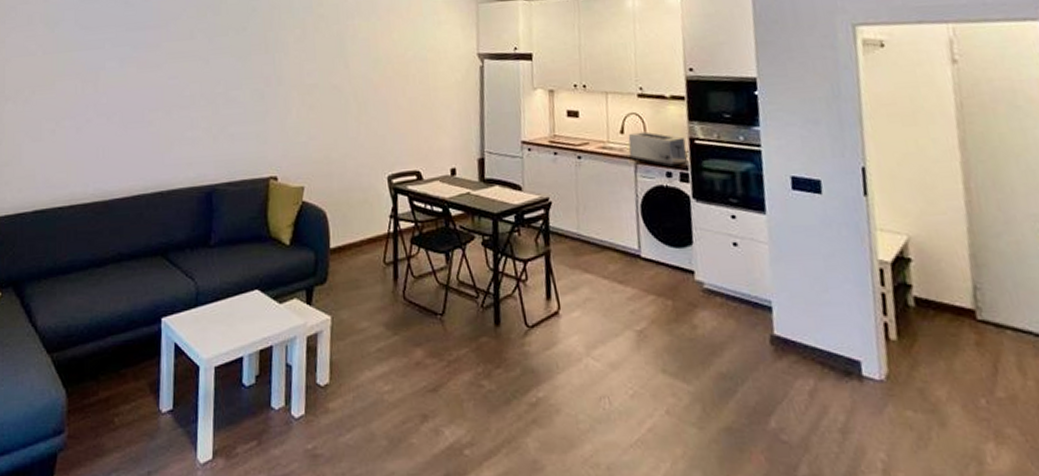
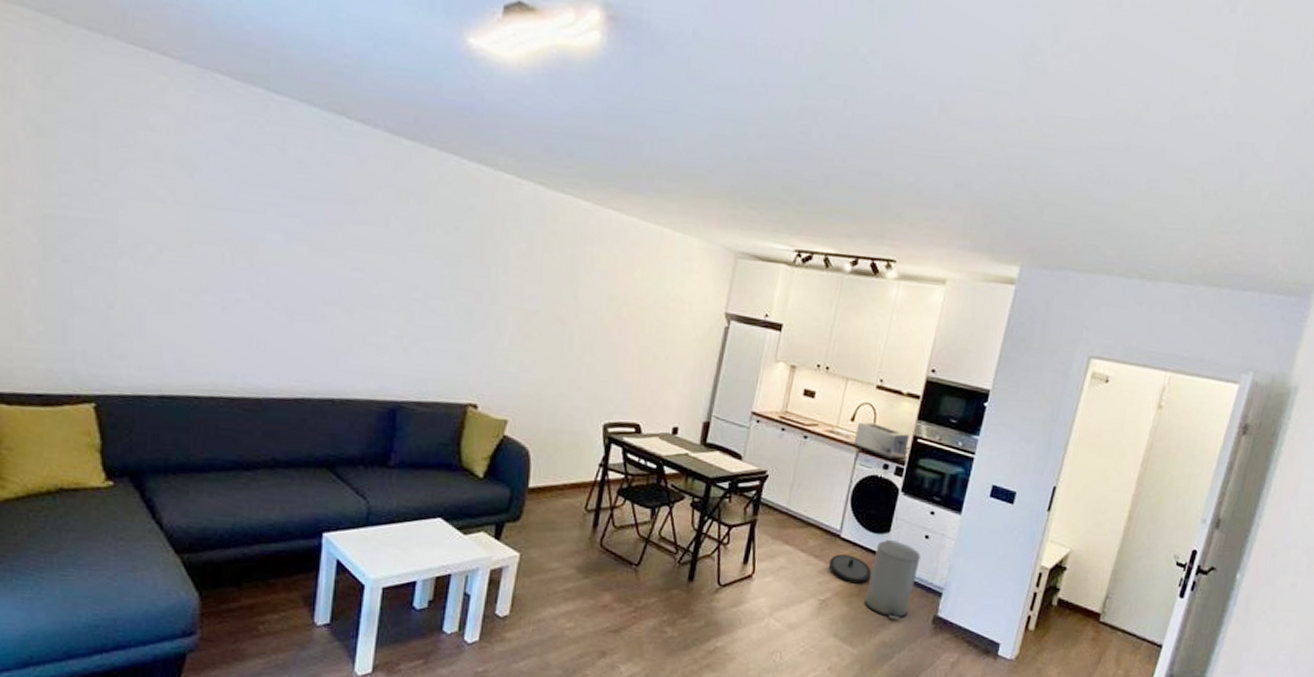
robot vacuum: none [635,276,686,308] -> present [828,554,872,584]
pedal bin: none [682,253,739,345] -> present [864,540,921,620]

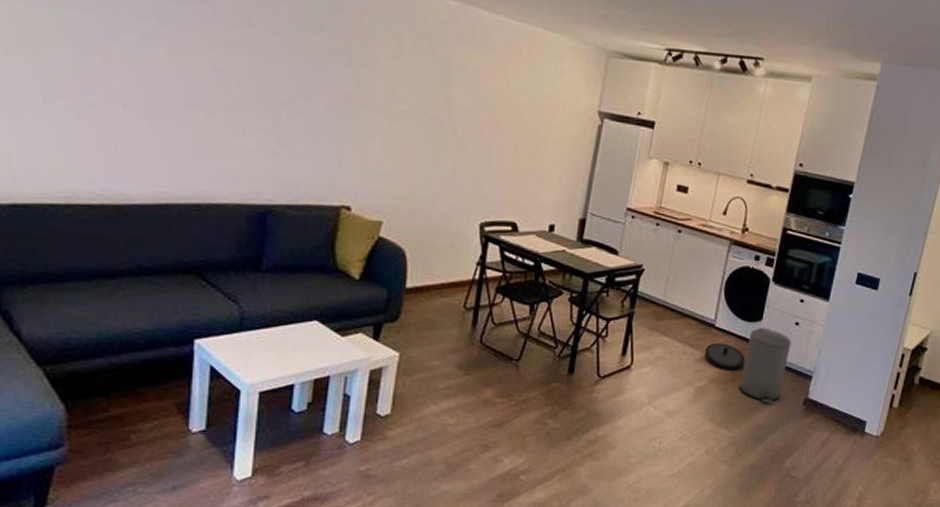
toaster: present [853,422,910,460] -> none [726,215,779,251]

